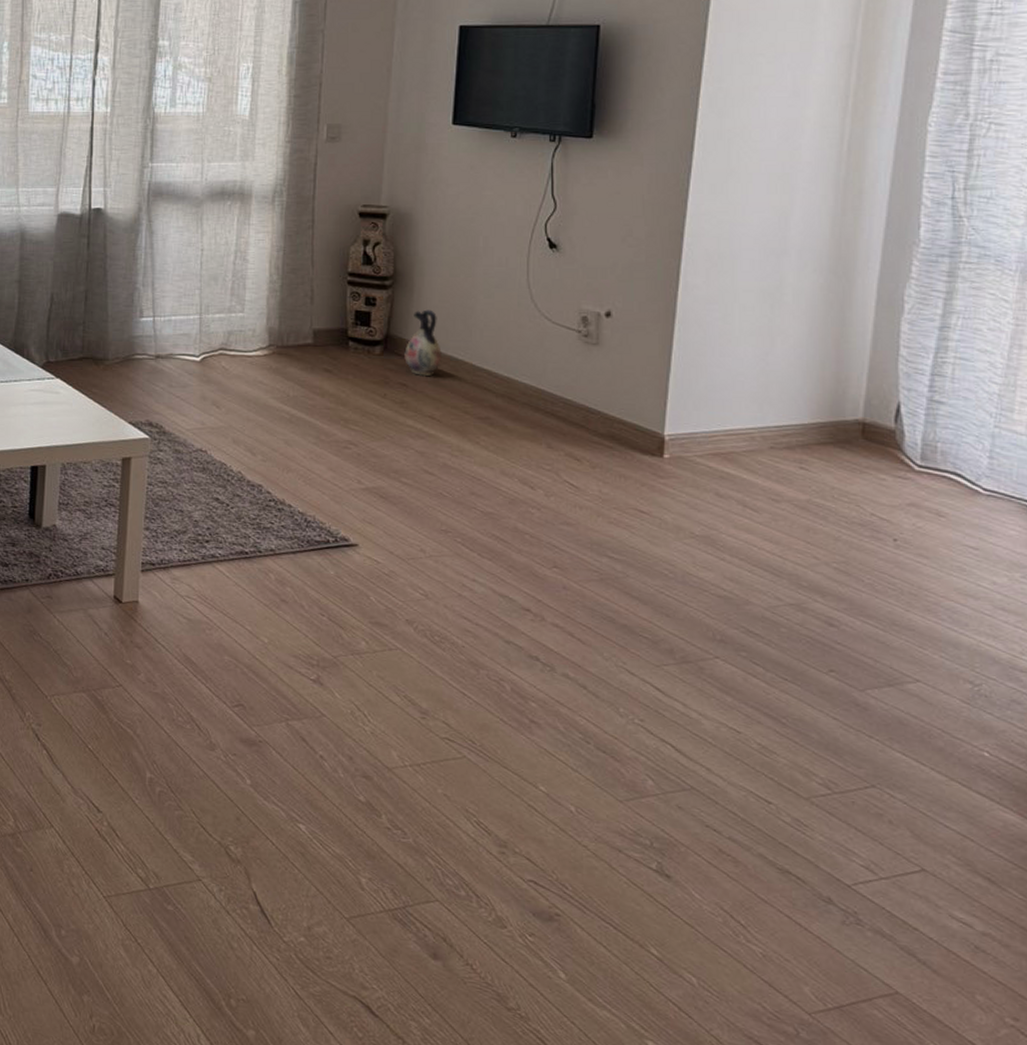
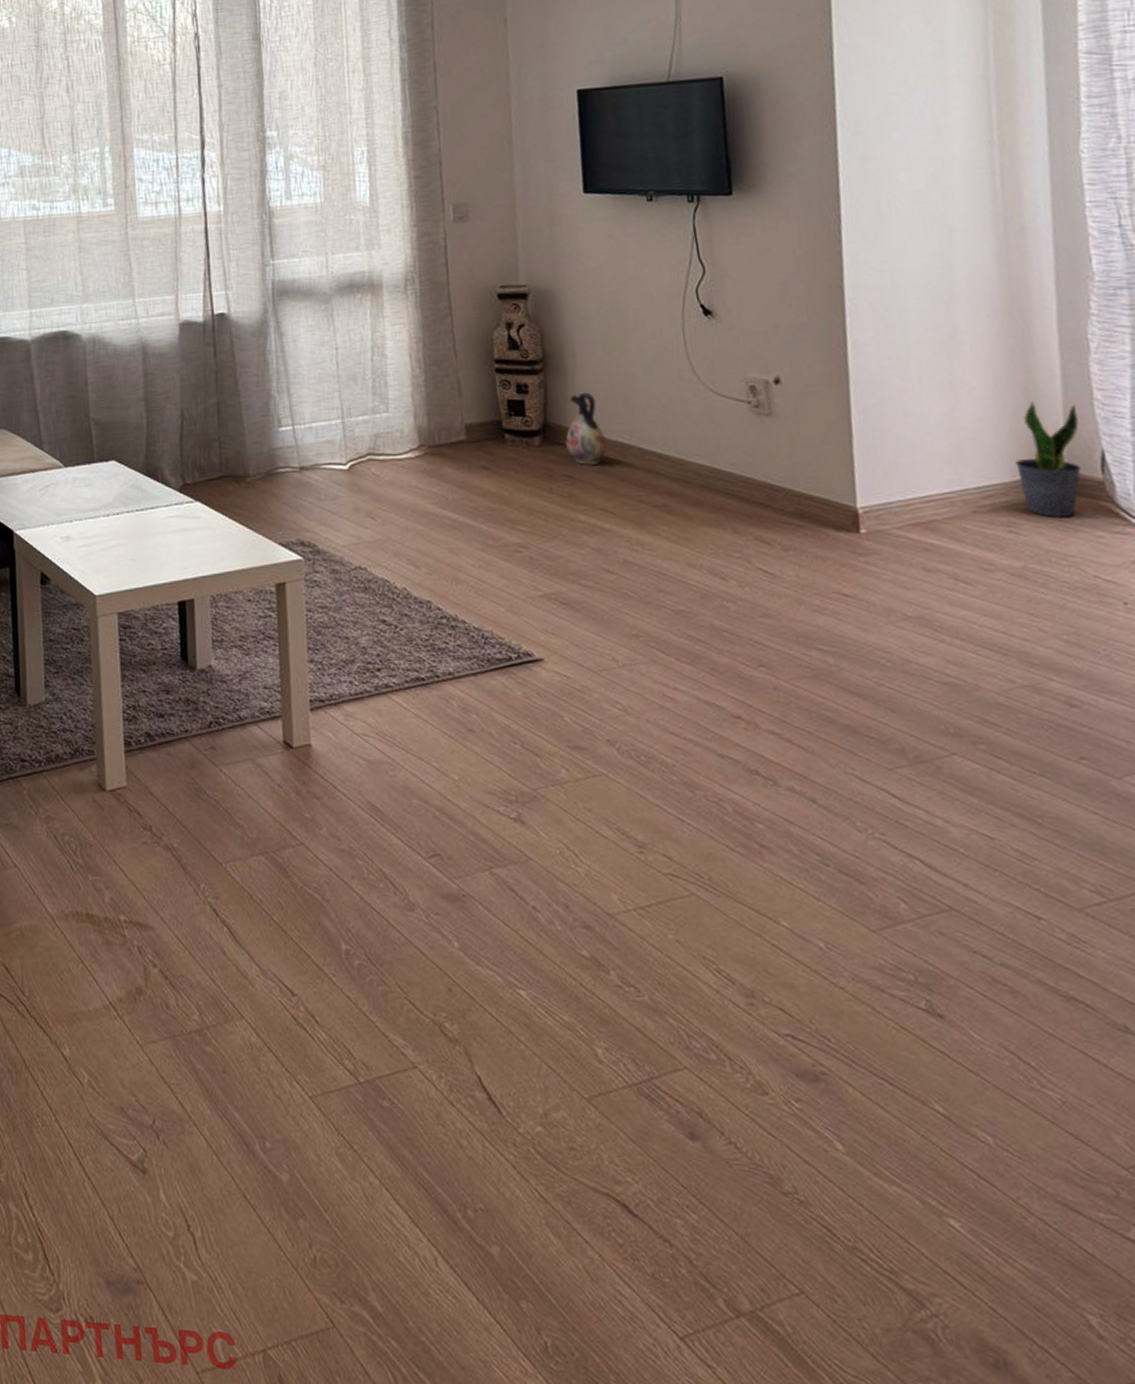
potted plant: none [817,352,883,459] -> present [1015,401,1083,517]

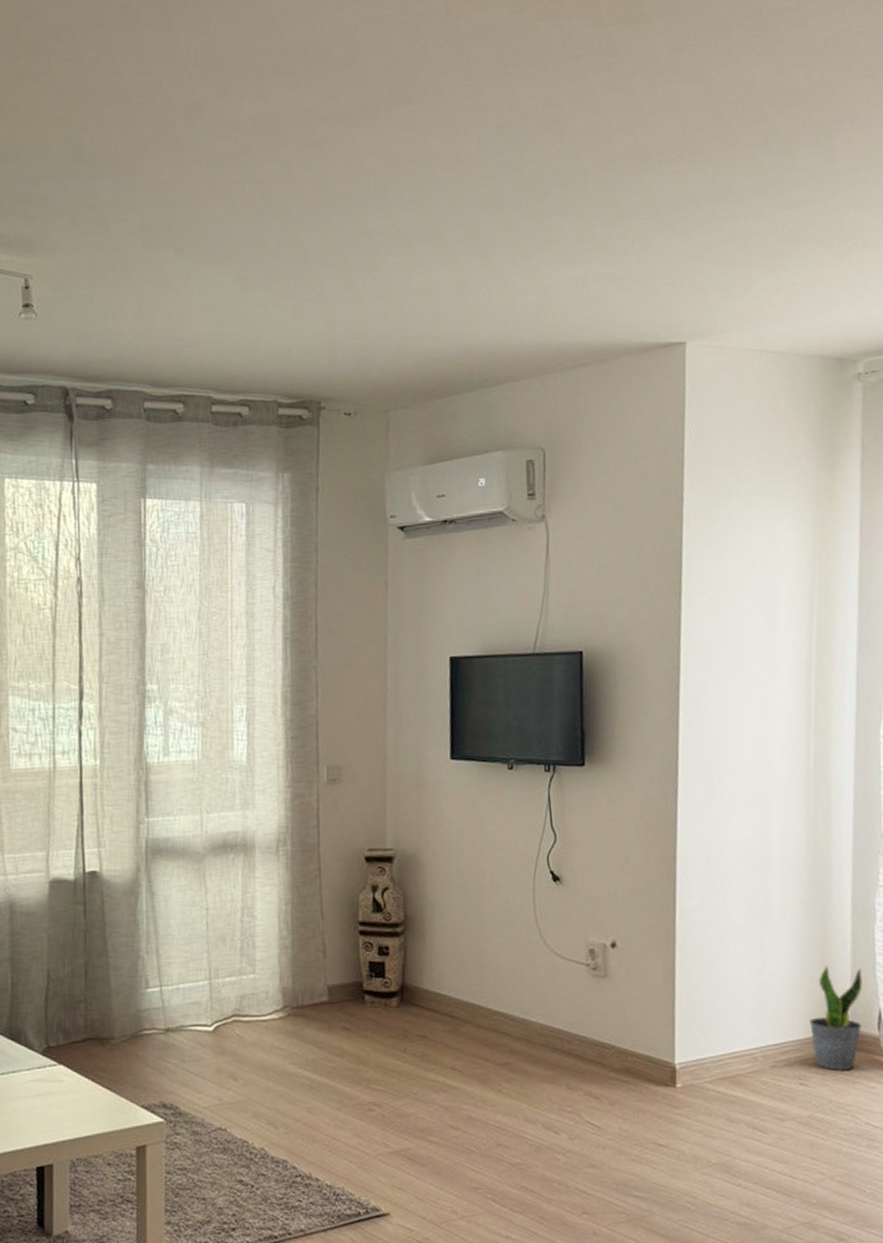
ceramic jug: present [565,392,607,466] -> none [421,954,459,1026]

